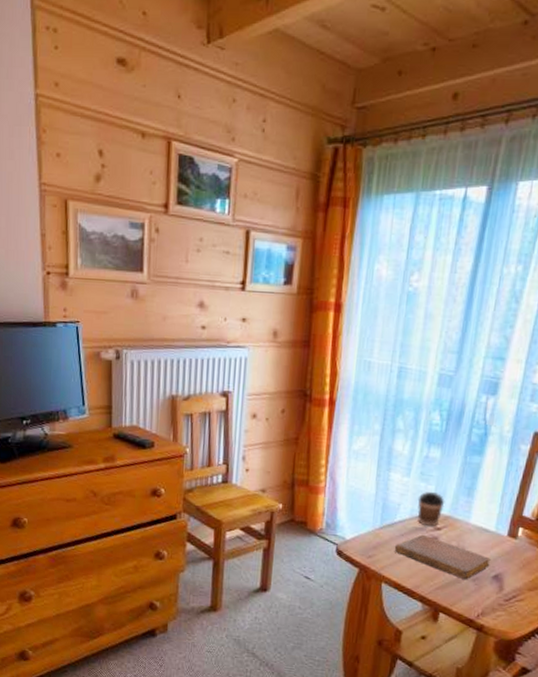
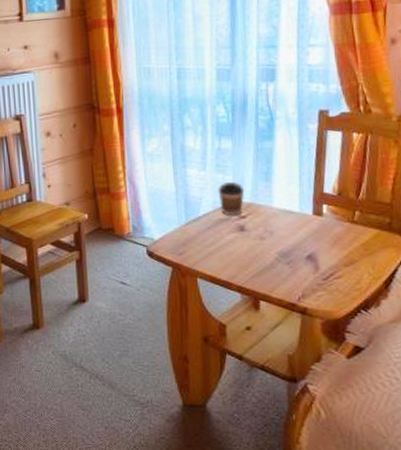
notebook: present [395,534,491,580] -> none [204,224,301,265]

